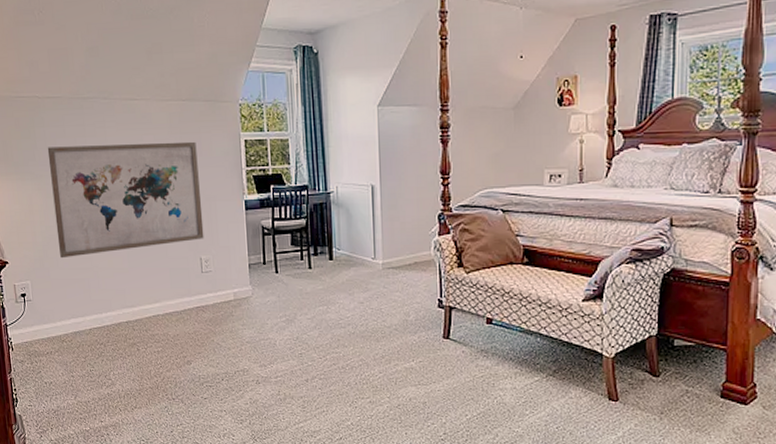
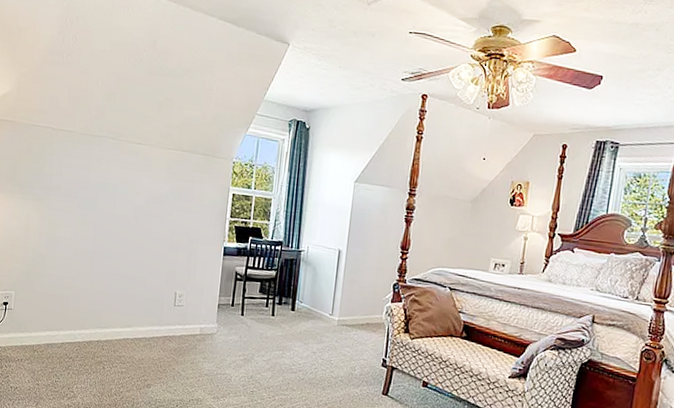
wall art: present [47,141,204,259] -> none [46,173,189,276]

